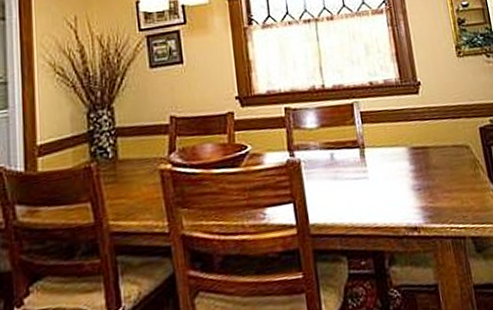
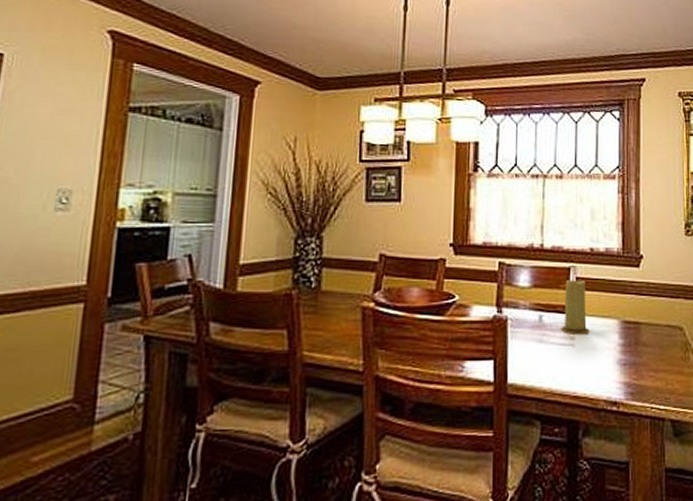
candle: none [350,113,381,167] -> present [561,280,589,334]

